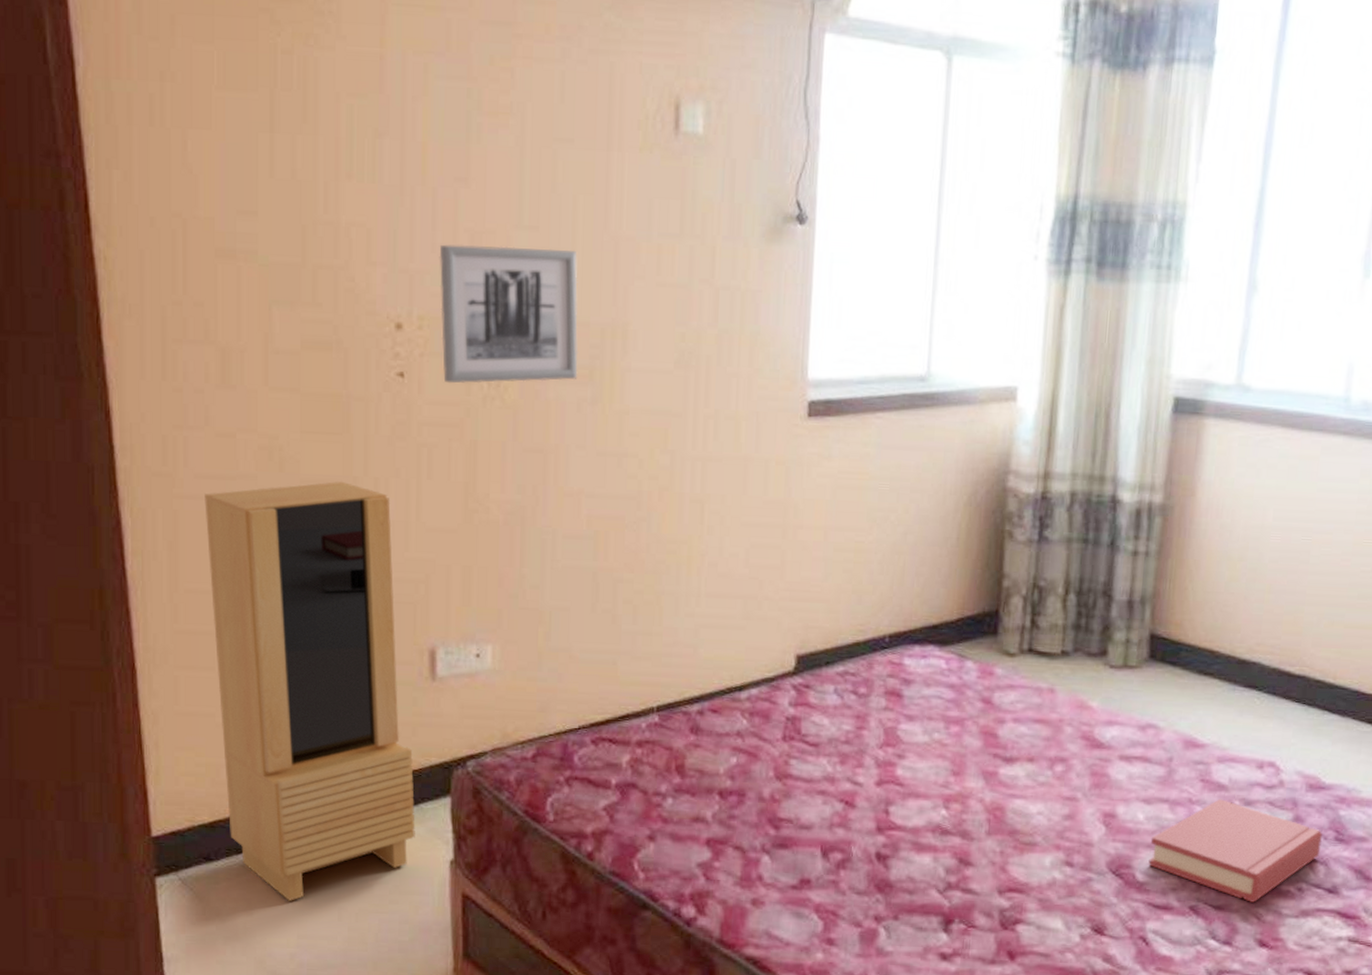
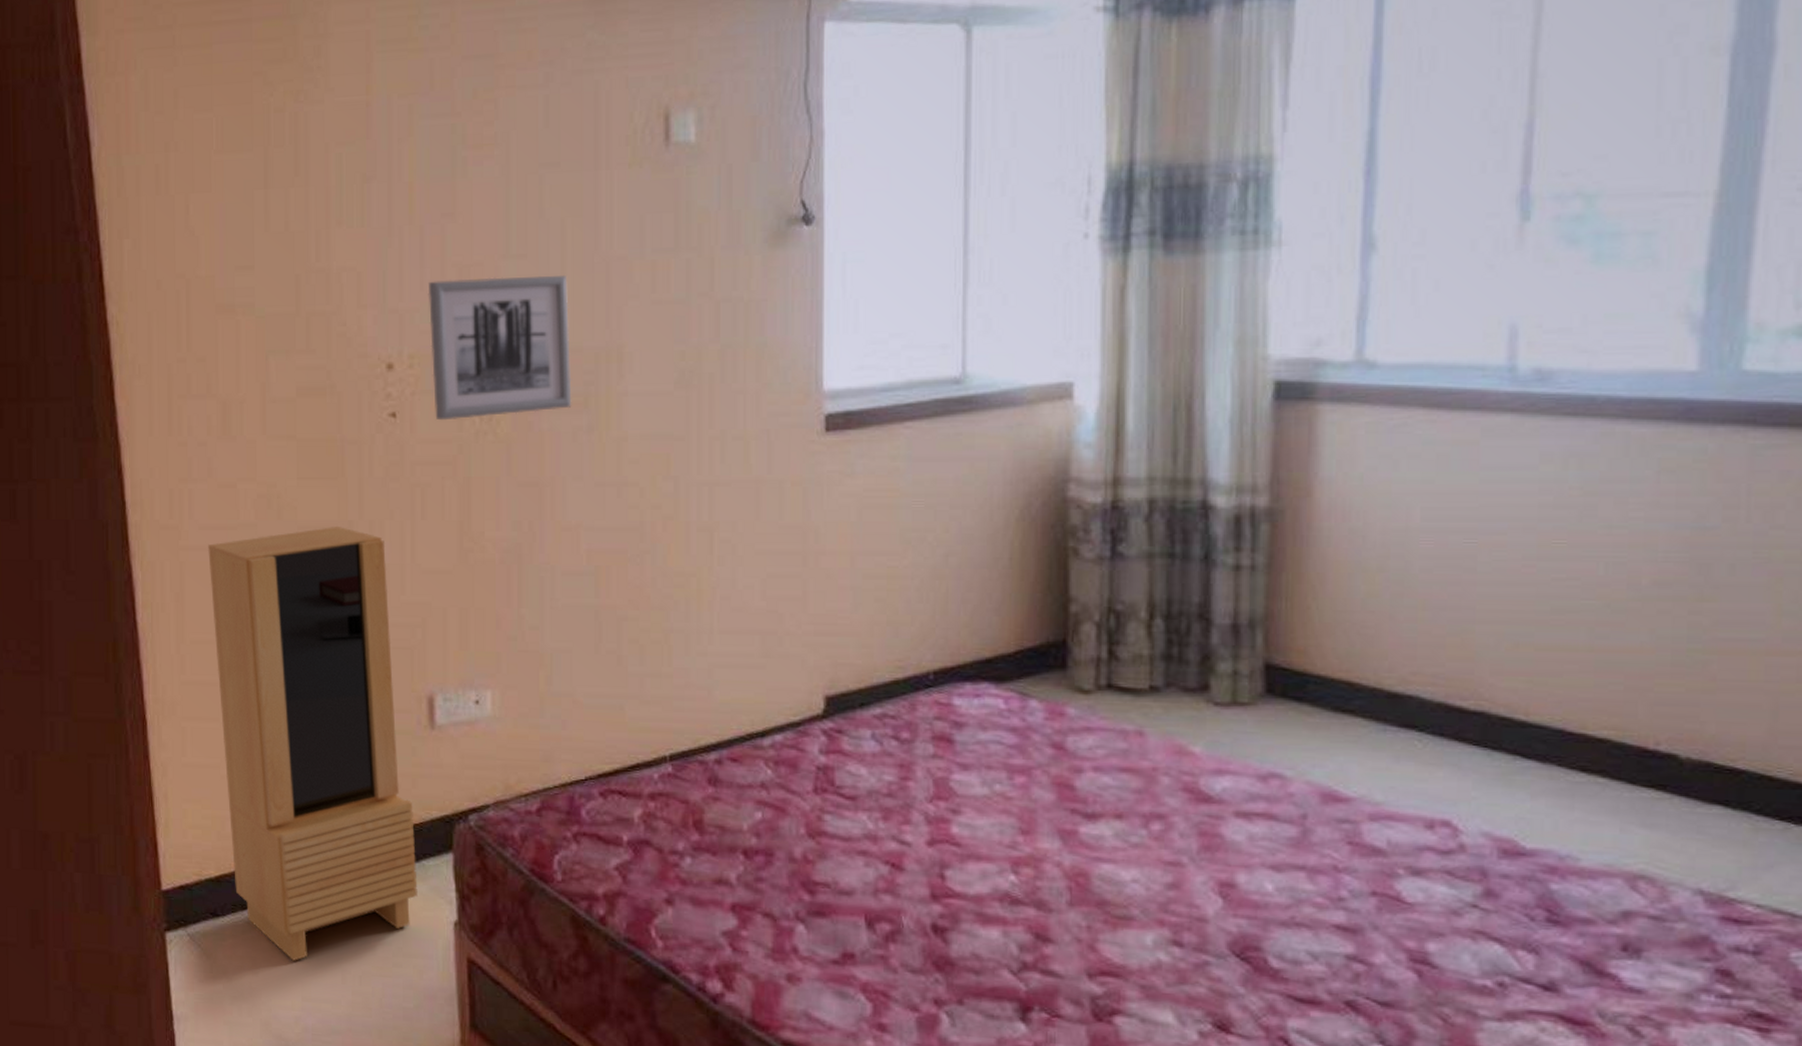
hardback book: present [1148,799,1322,902] -> none [1284,866,1527,999]

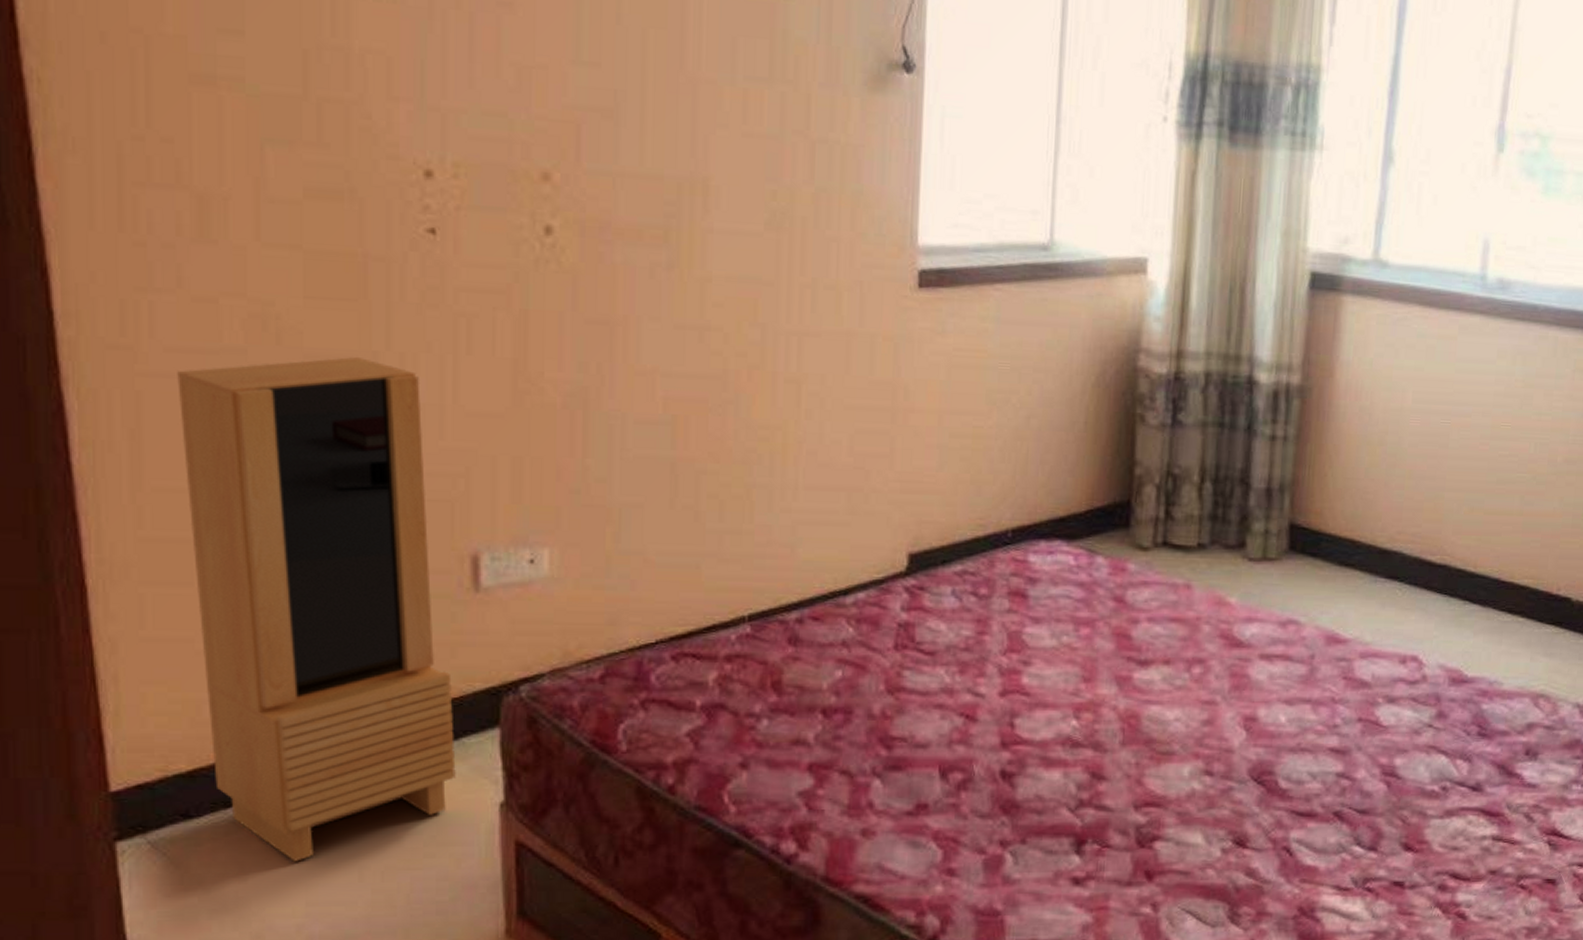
wall art: present [428,276,572,421] -> none [478,79,651,243]

